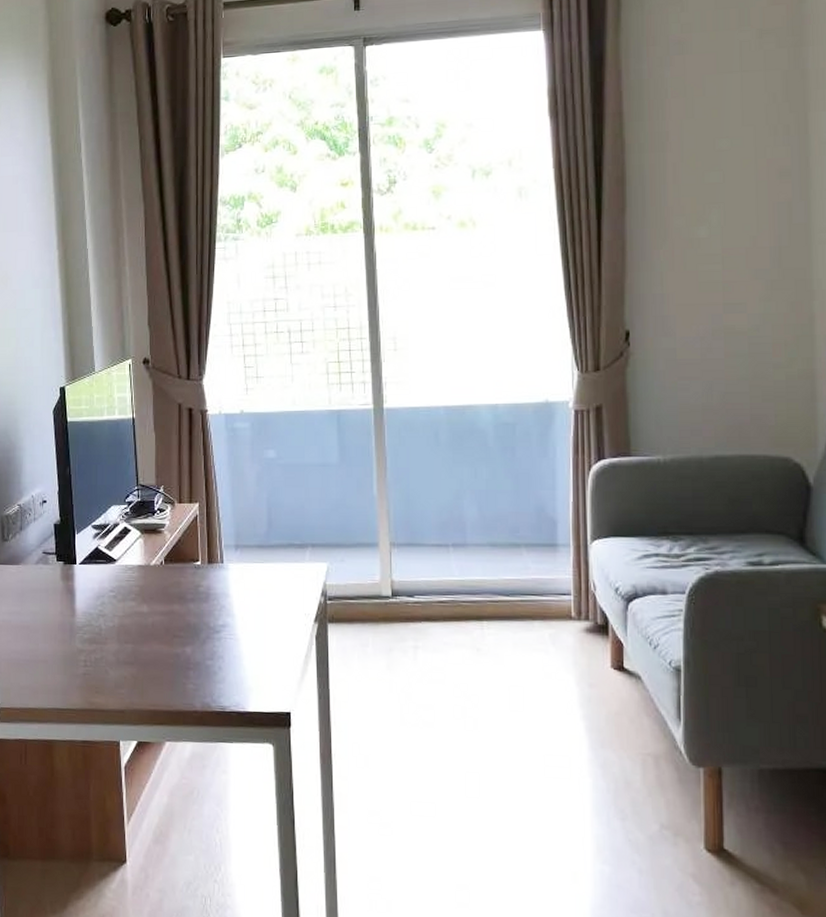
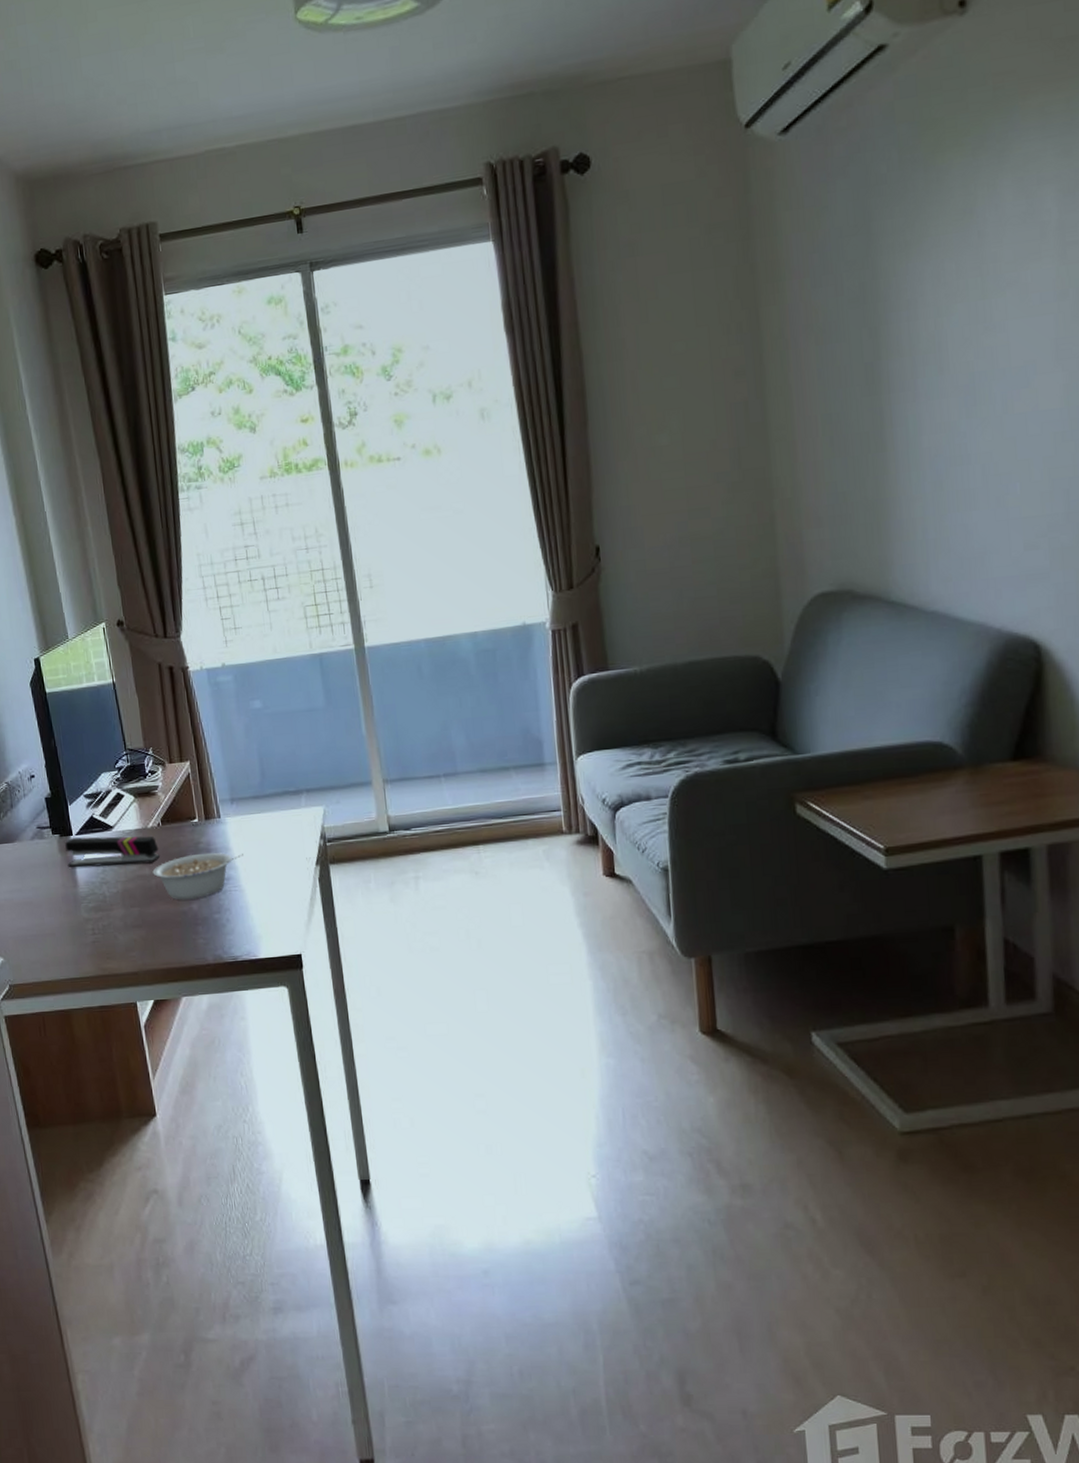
stapler: none [68,567,159,601] -> present [65,836,160,868]
legume: none [150,596,243,643] -> present [152,852,244,900]

